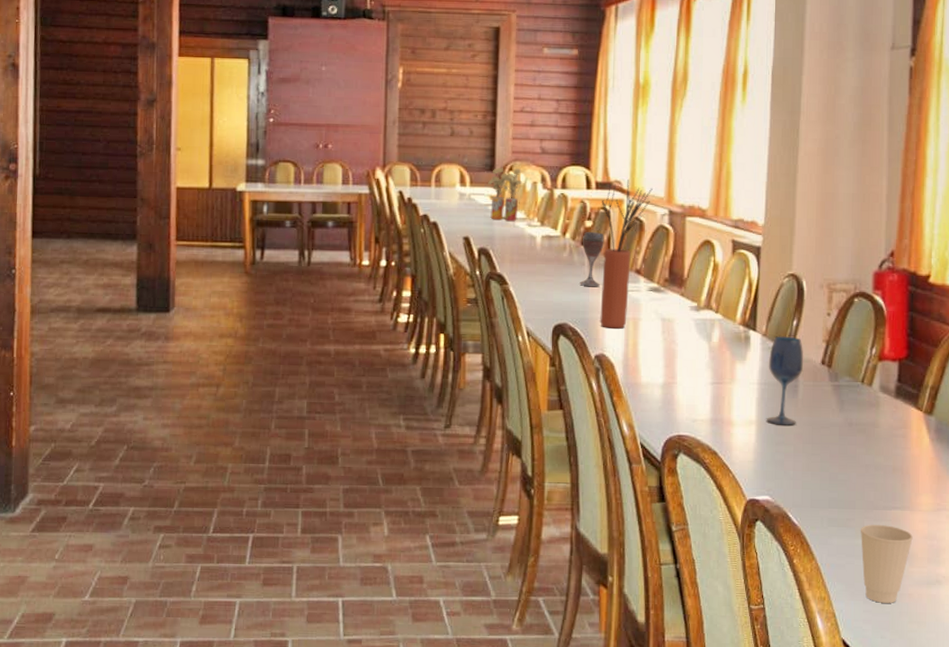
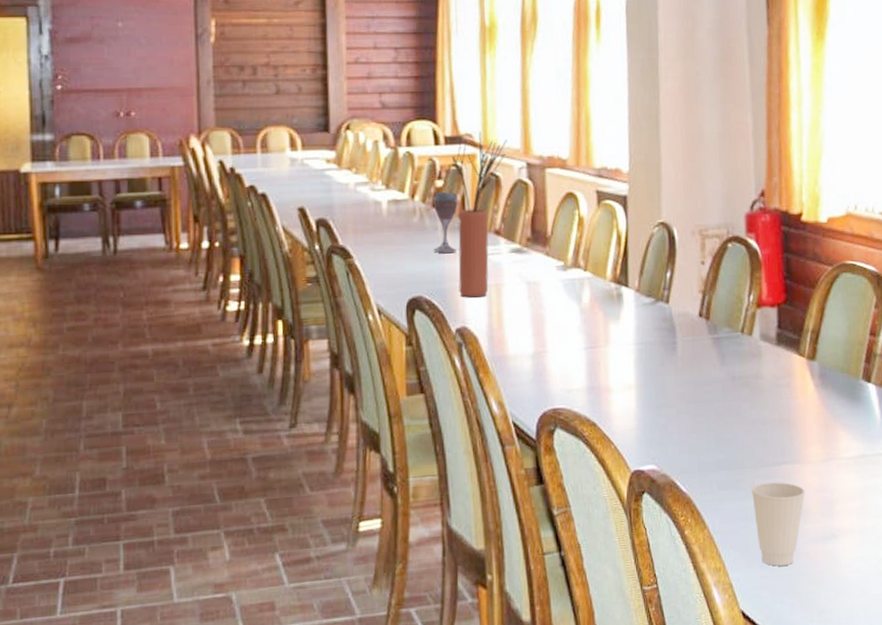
flower arrangement: present [488,168,523,223] -> none [322,127,362,188]
wineglass: present [767,336,804,426] -> none [643,289,681,387]

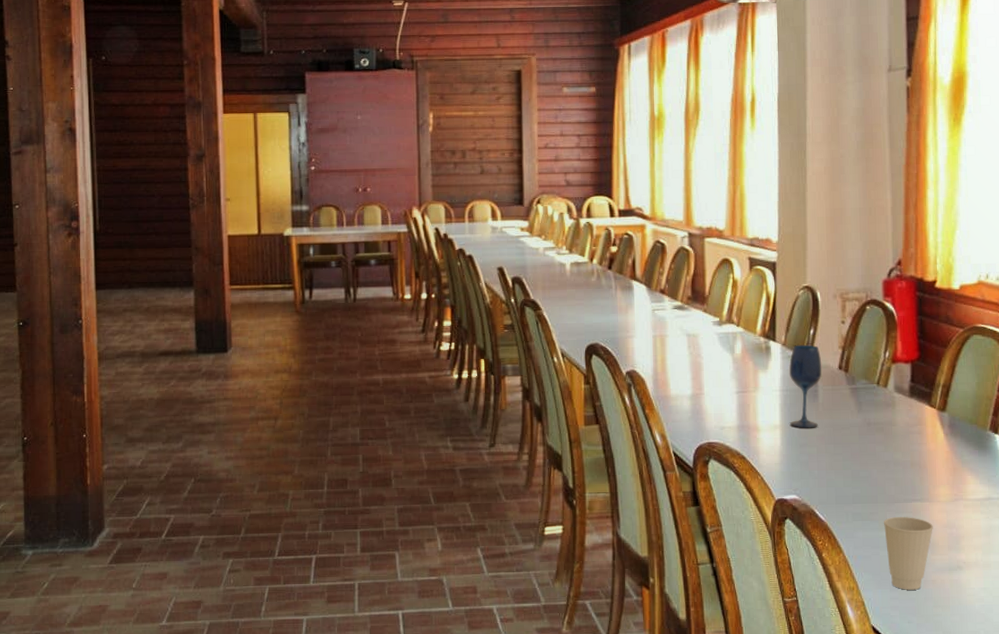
cup: present [433,192,458,254] -> none [608,257,629,308]
vase: present [452,132,507,298] -> none [625,206,672,346]
wineglass: none [643,289,681,387] -> present [788,344,822,428]

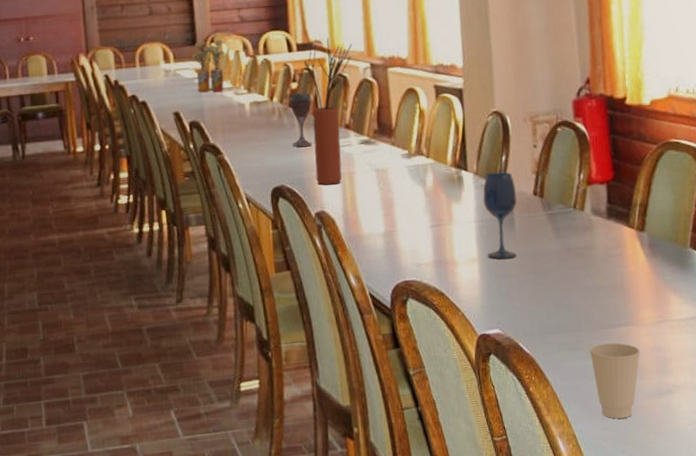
flower arrangement: none [518,201,550,252] -> present [191,39,226,94]
cup: none [608,257,629,308] -> present [290,93,312,147]
vase: none [625,206,672,346] -> present [304,38,352,185]

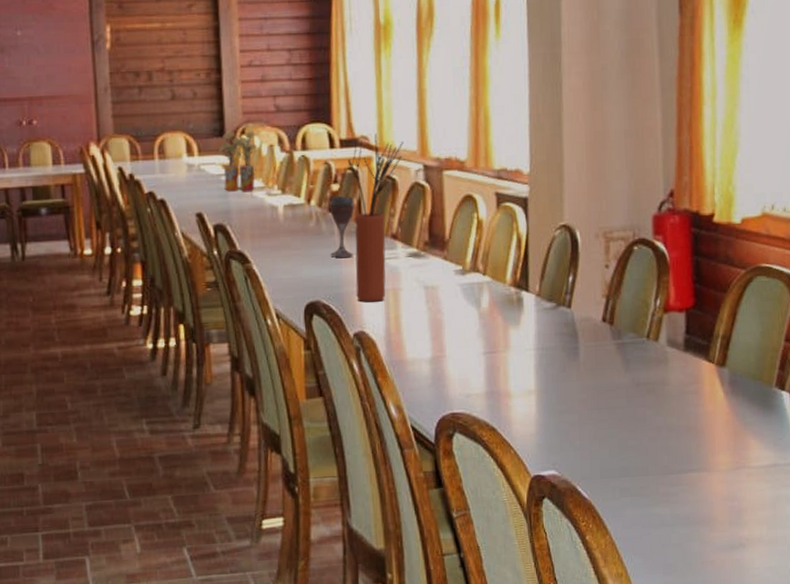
wineglass: present [483,172,517,259] -> none [544,294,584,393]
cup: present [590,342,640,419] -> none [656,490,712,574]

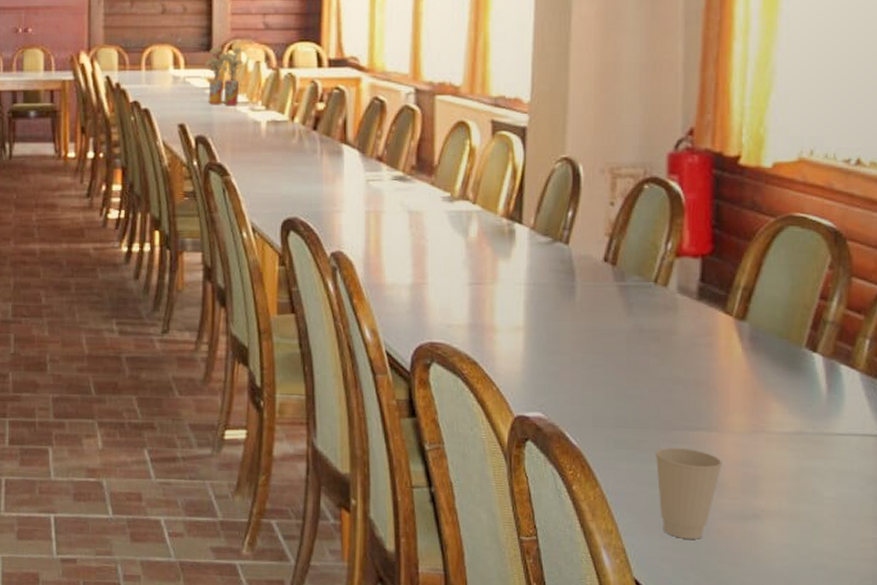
cup: present [330,196,354,258] -> none [311,115,339,177]
vase: present [348,134,404,302] -> none [336,55,395,223]
cup: none [656,490,712,574] -> present [656,447,722,540]

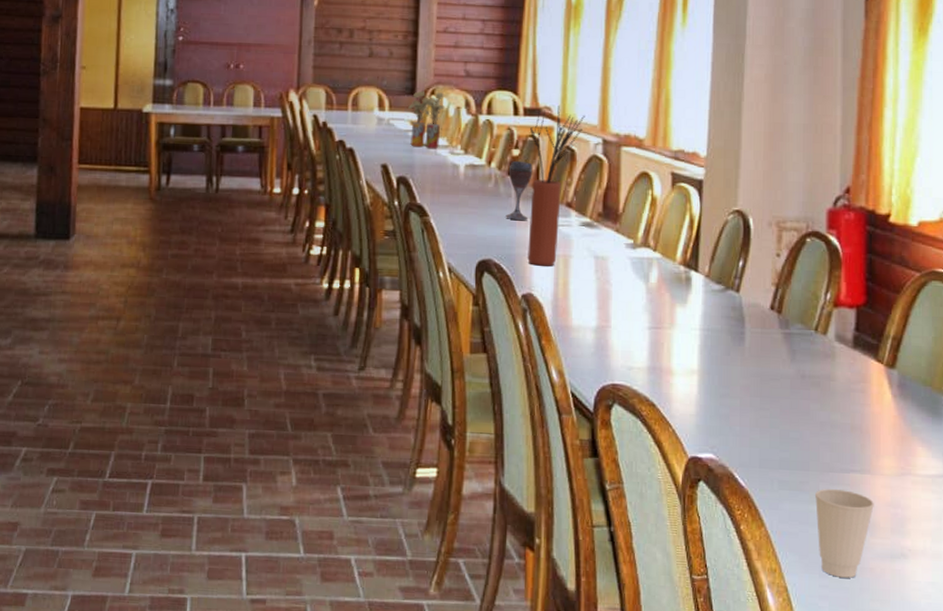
cup: none [311,115,339,177] -> present [506,161,533,221]
vase: none [336,55,395,223] -> present [527,106,585,266]

